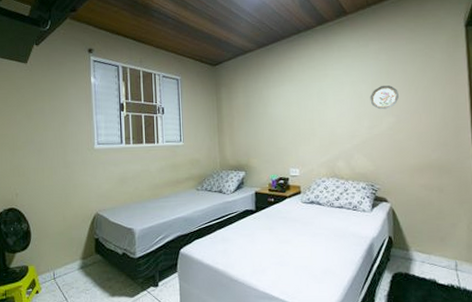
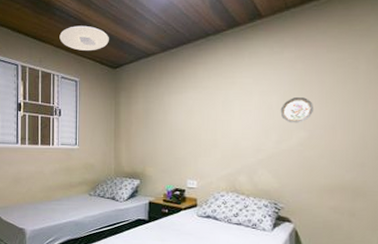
ceiling light: none [158,26,207,50] -> present [59,25,109,51]

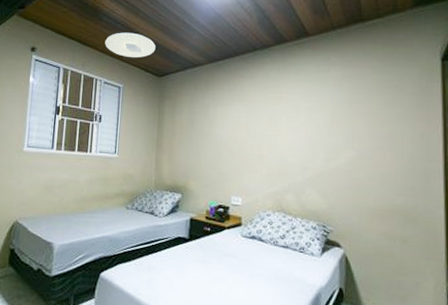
decorative plate: present [280,97,313,123] -> none [328,116,361,143]

